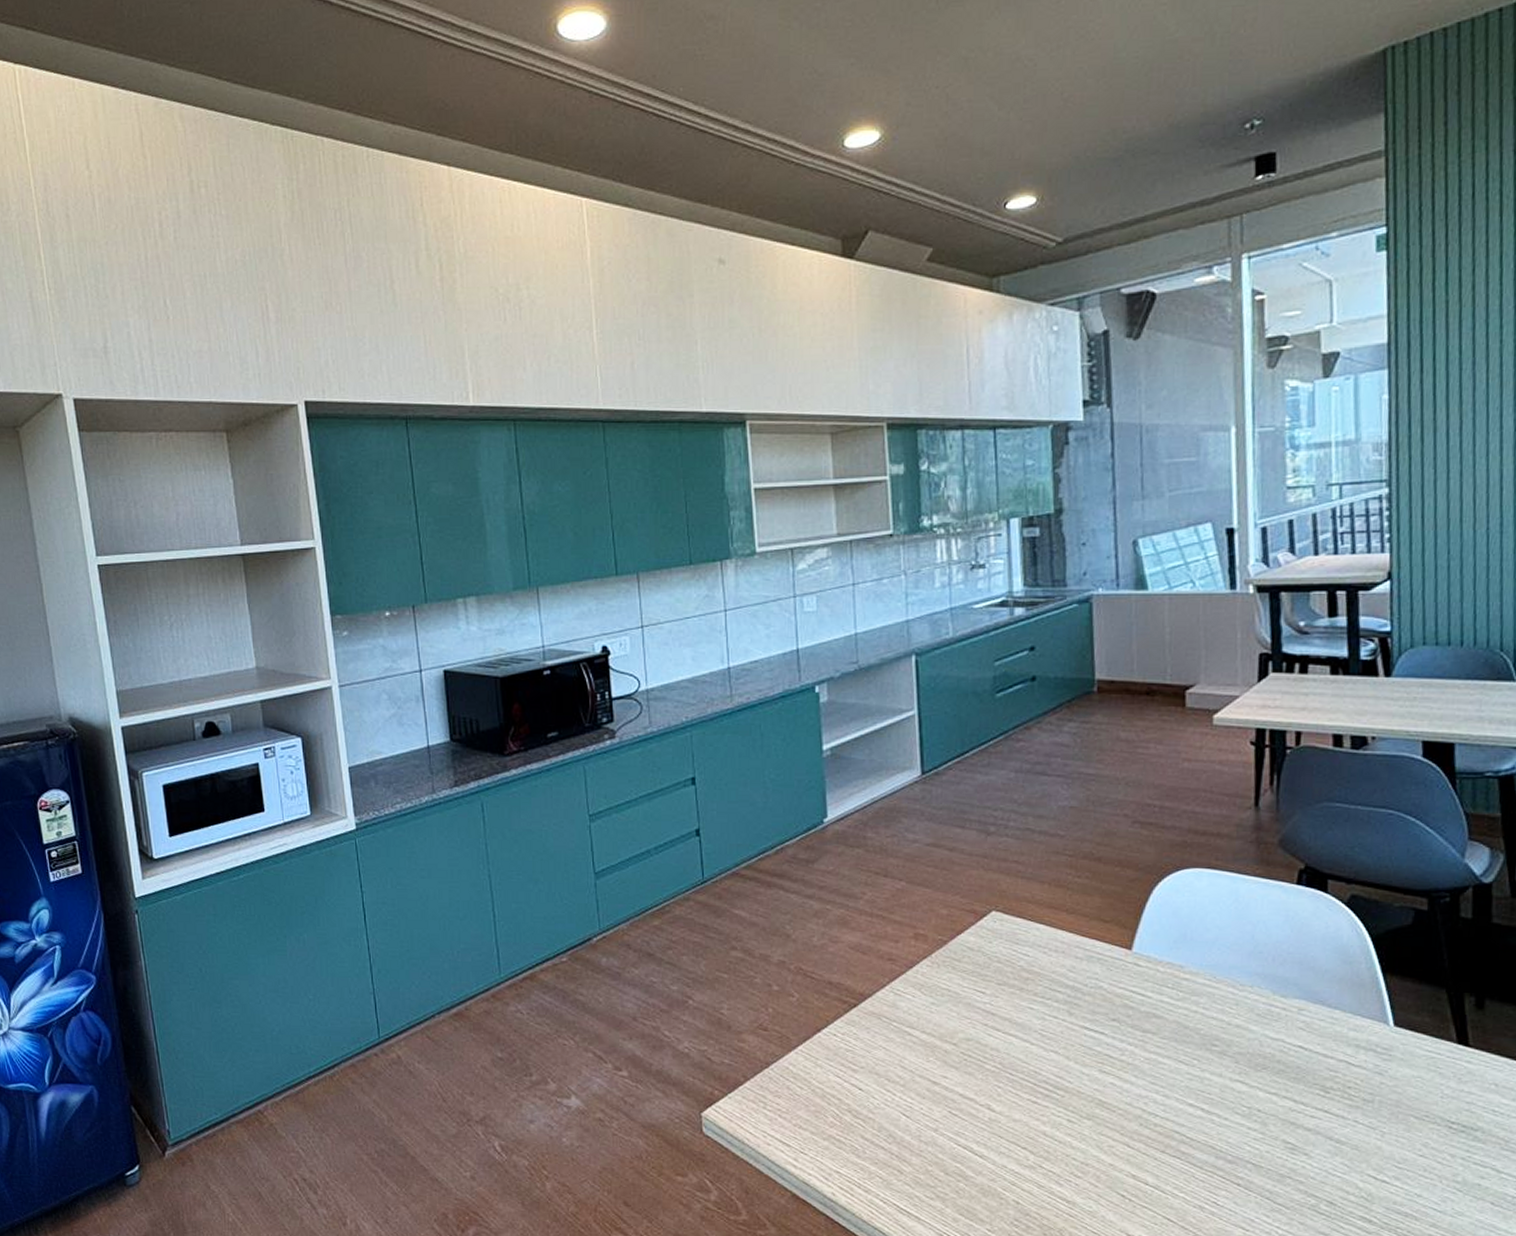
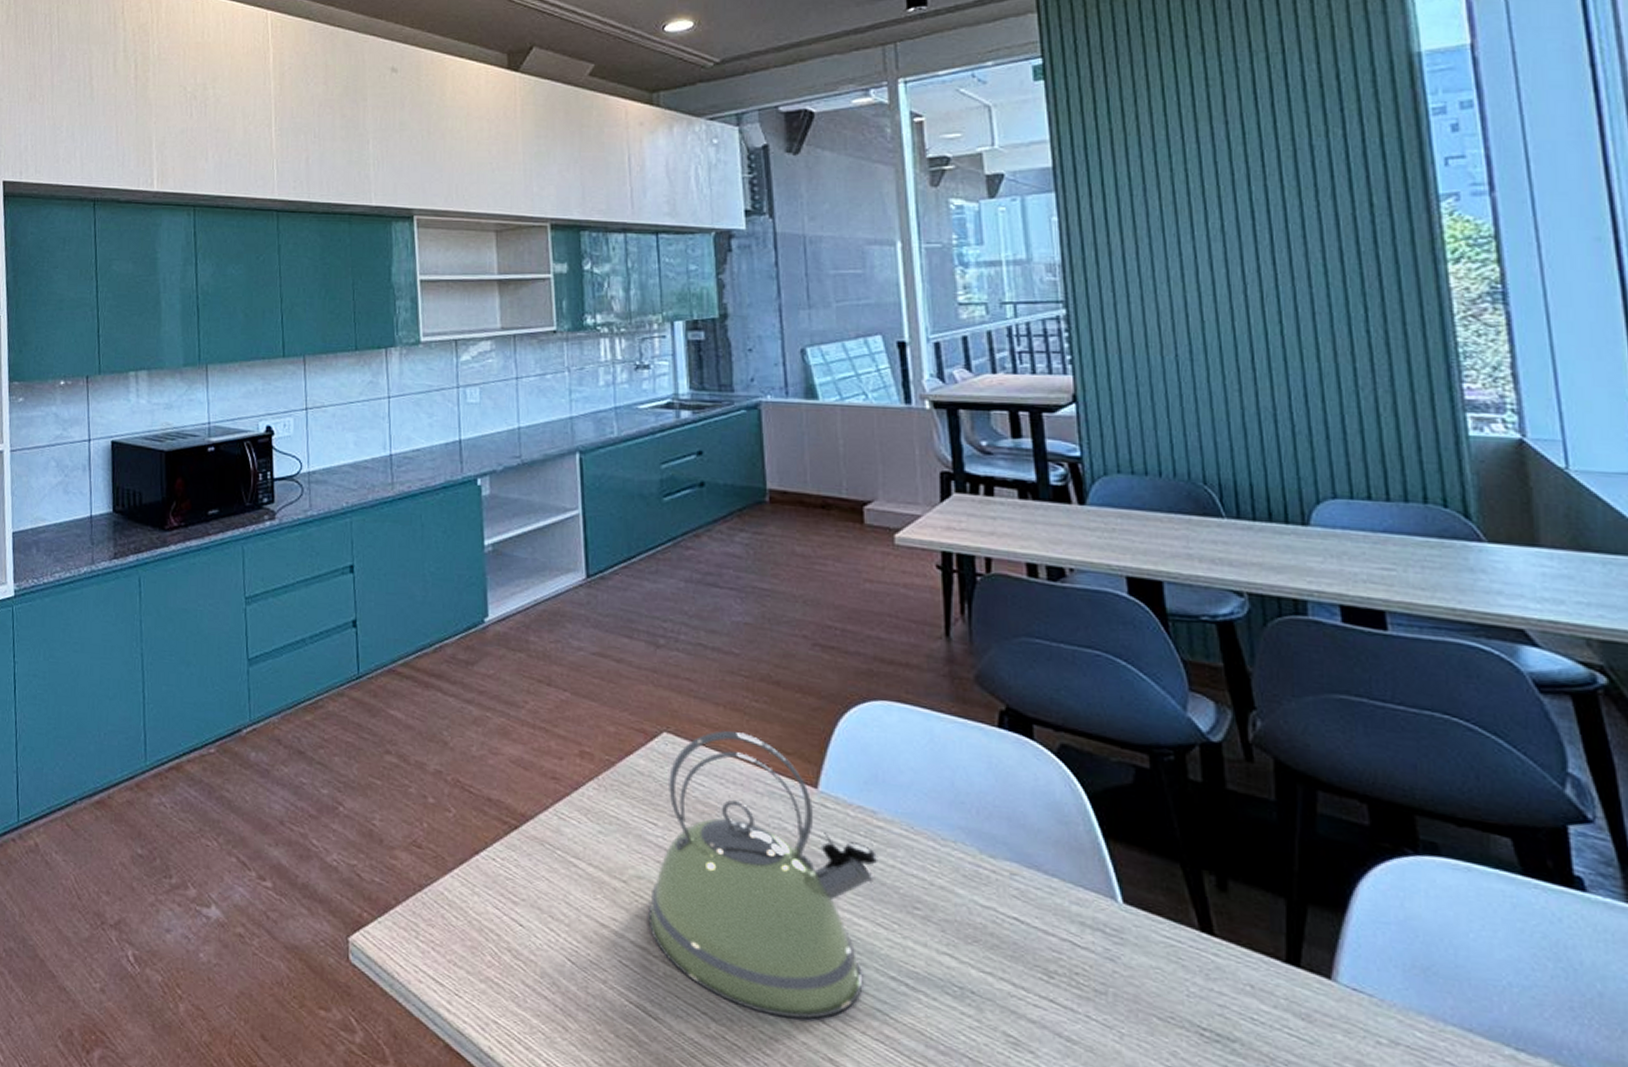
kettle: none [976,905,1183,1146] -> present [648,730,878,1019]

